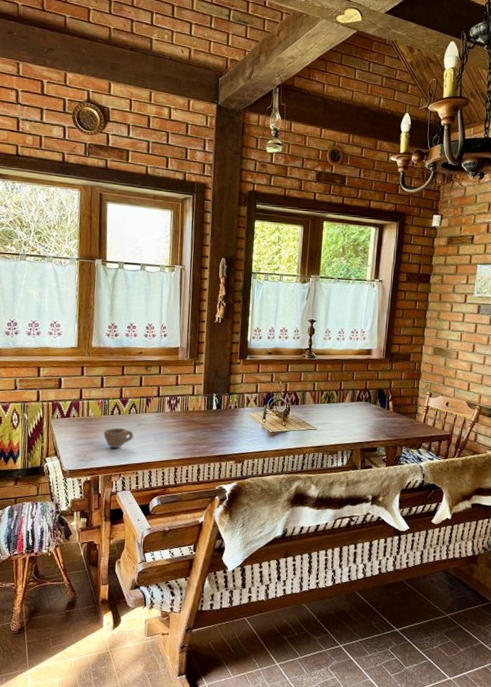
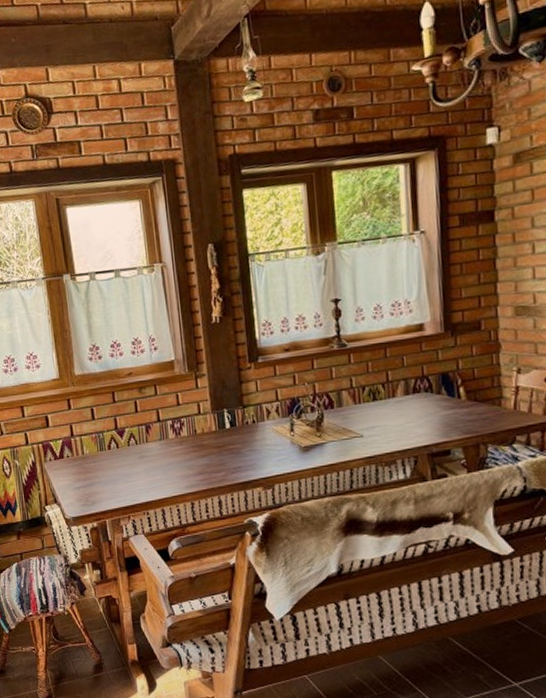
cup: present [103,427,134,449] -> none [103,463,138,488]

